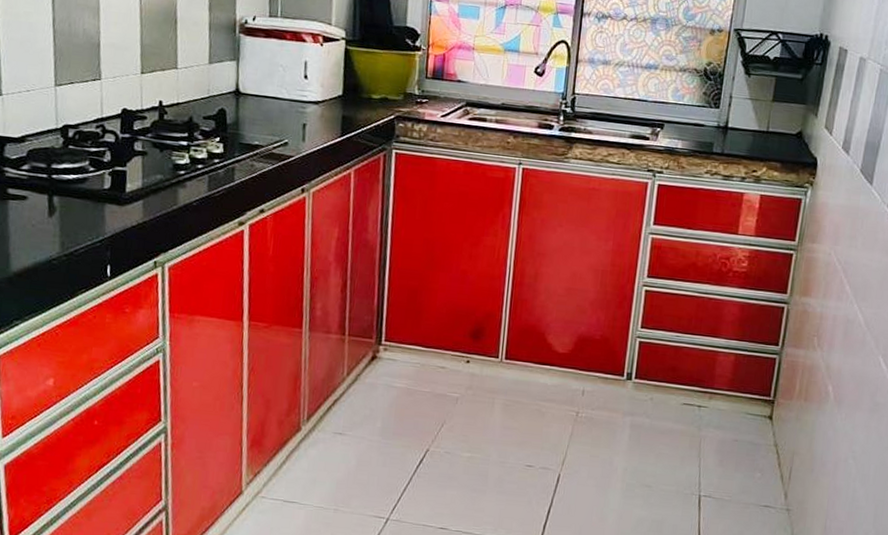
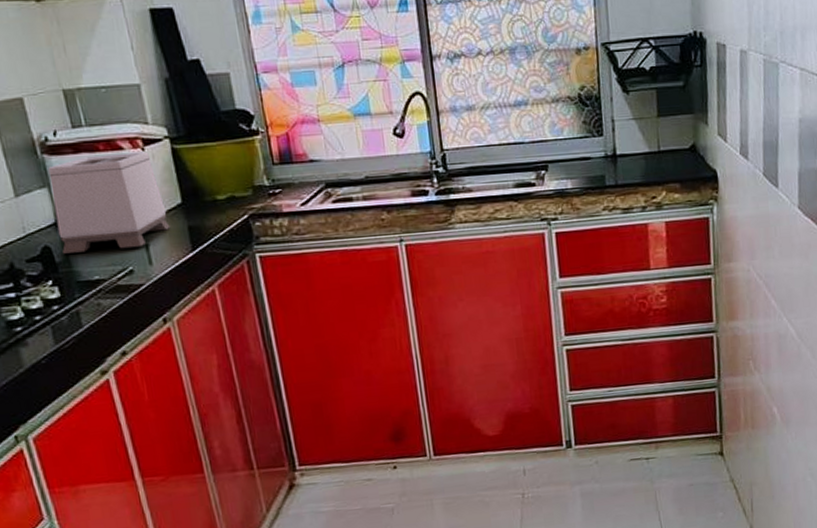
toaster: none [235,42,328,124] -> present [48,151,171,254]

